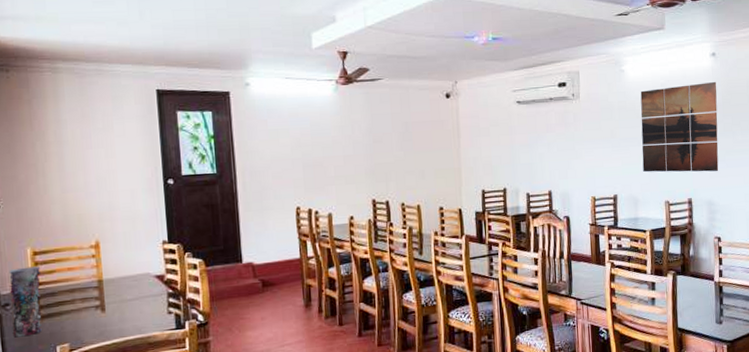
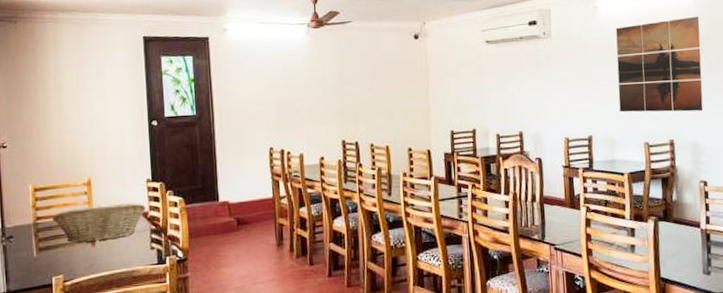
vase: present [9,266,42,338] -> none [13,202,41,268]
fruit basket: none [55,265,162,309] -> present [52,202,146,243]

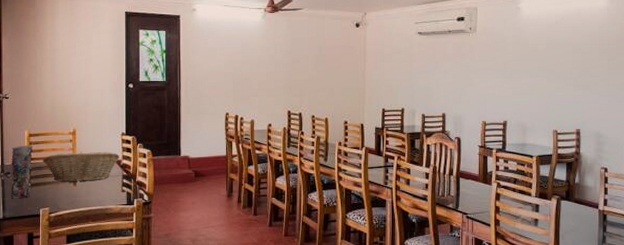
vase: none [13,202,41,268] -> present [10,145,34,199]
wall art: present [615,16,703,113] -> none [533,21,612,105]

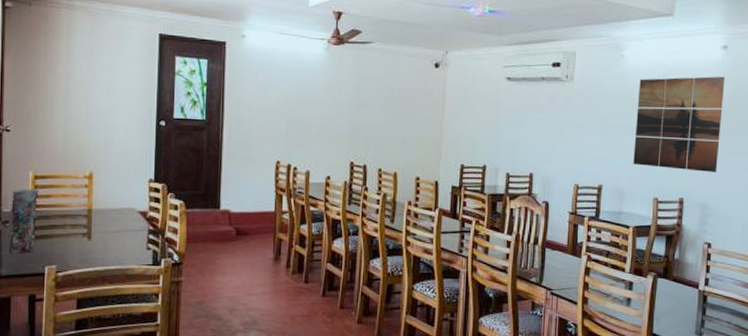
fruit basket: present [43,151,120,182] -> none [50,199,146,236]
wall art: none [533,21,612,105] -> present [633,76,725,172]

